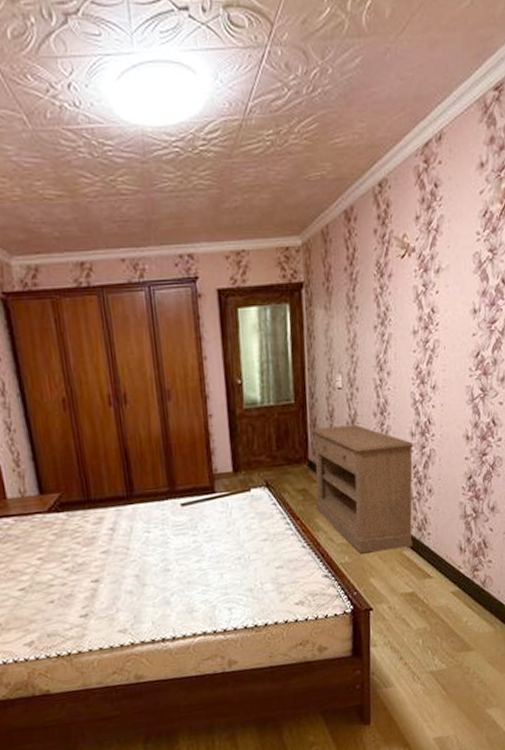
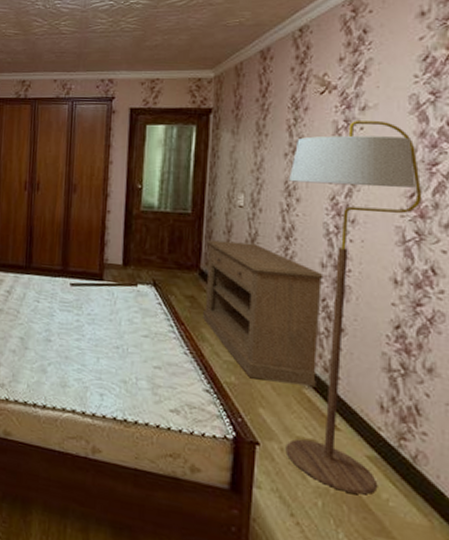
floor lamp: none [380,283,485,627] -> present [285,121,422,495]

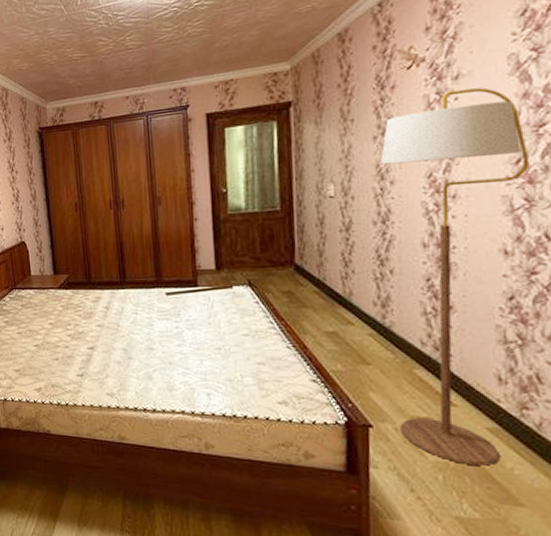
sideboard: present [203,240,324,387] -> none [298,232,427,367]

